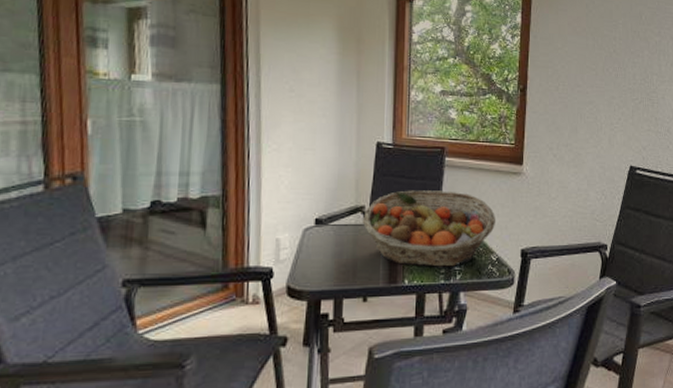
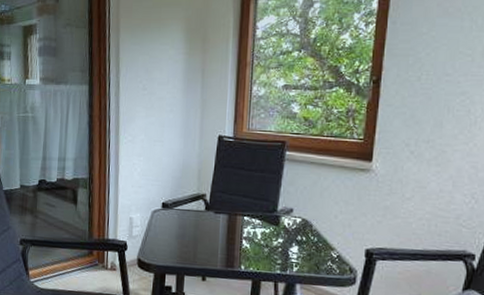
fruit basket: present [362,190,495,267] -> none [203,182,338,259]

